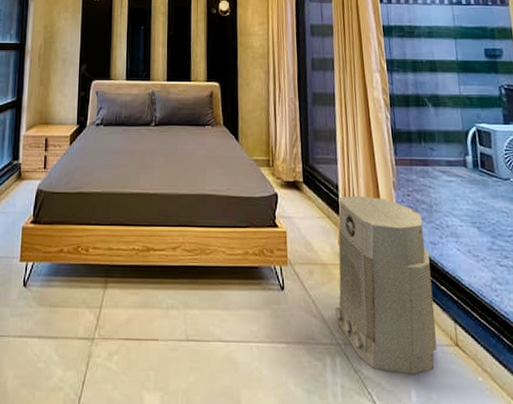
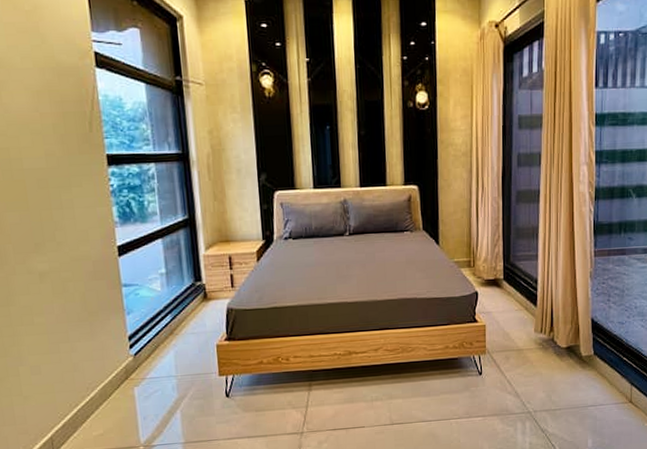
air purifier: present [335,195,437,375] -> none [528,287,617,429]

